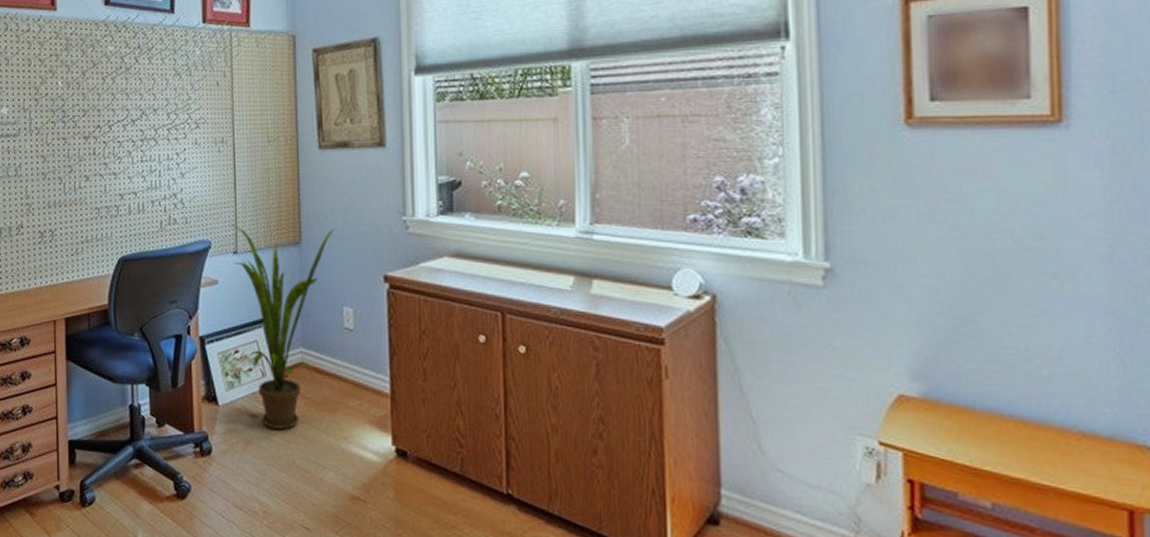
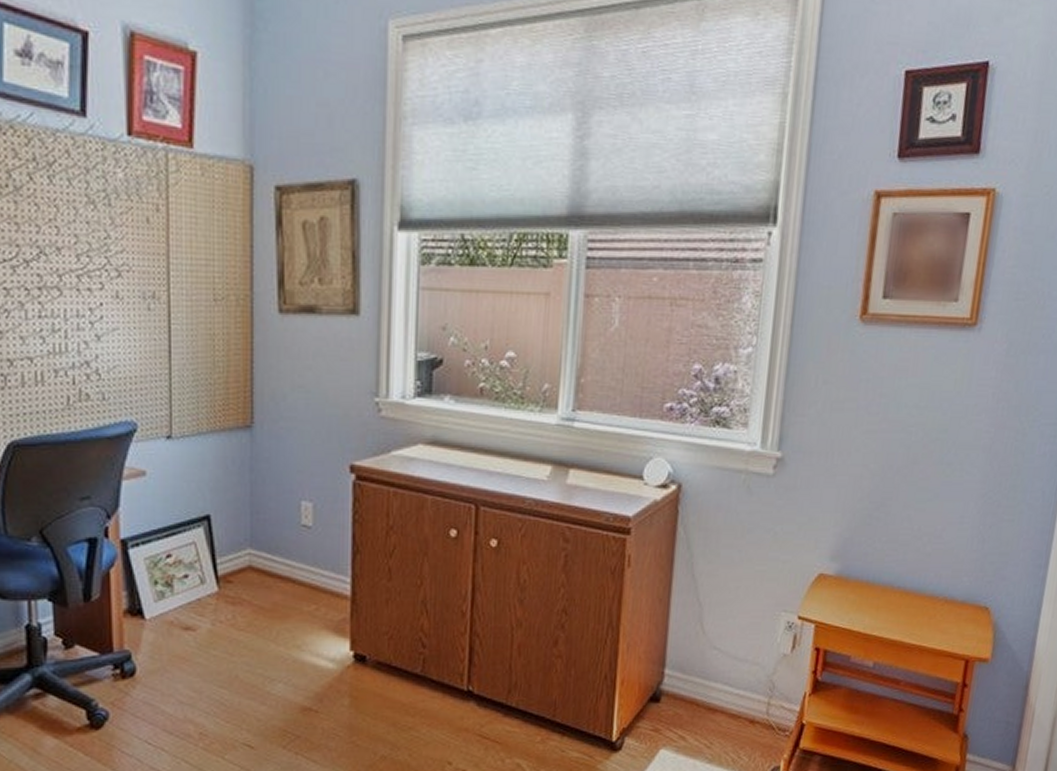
house plant: present [230,223,334,430] -> none [163,401,294,642]

